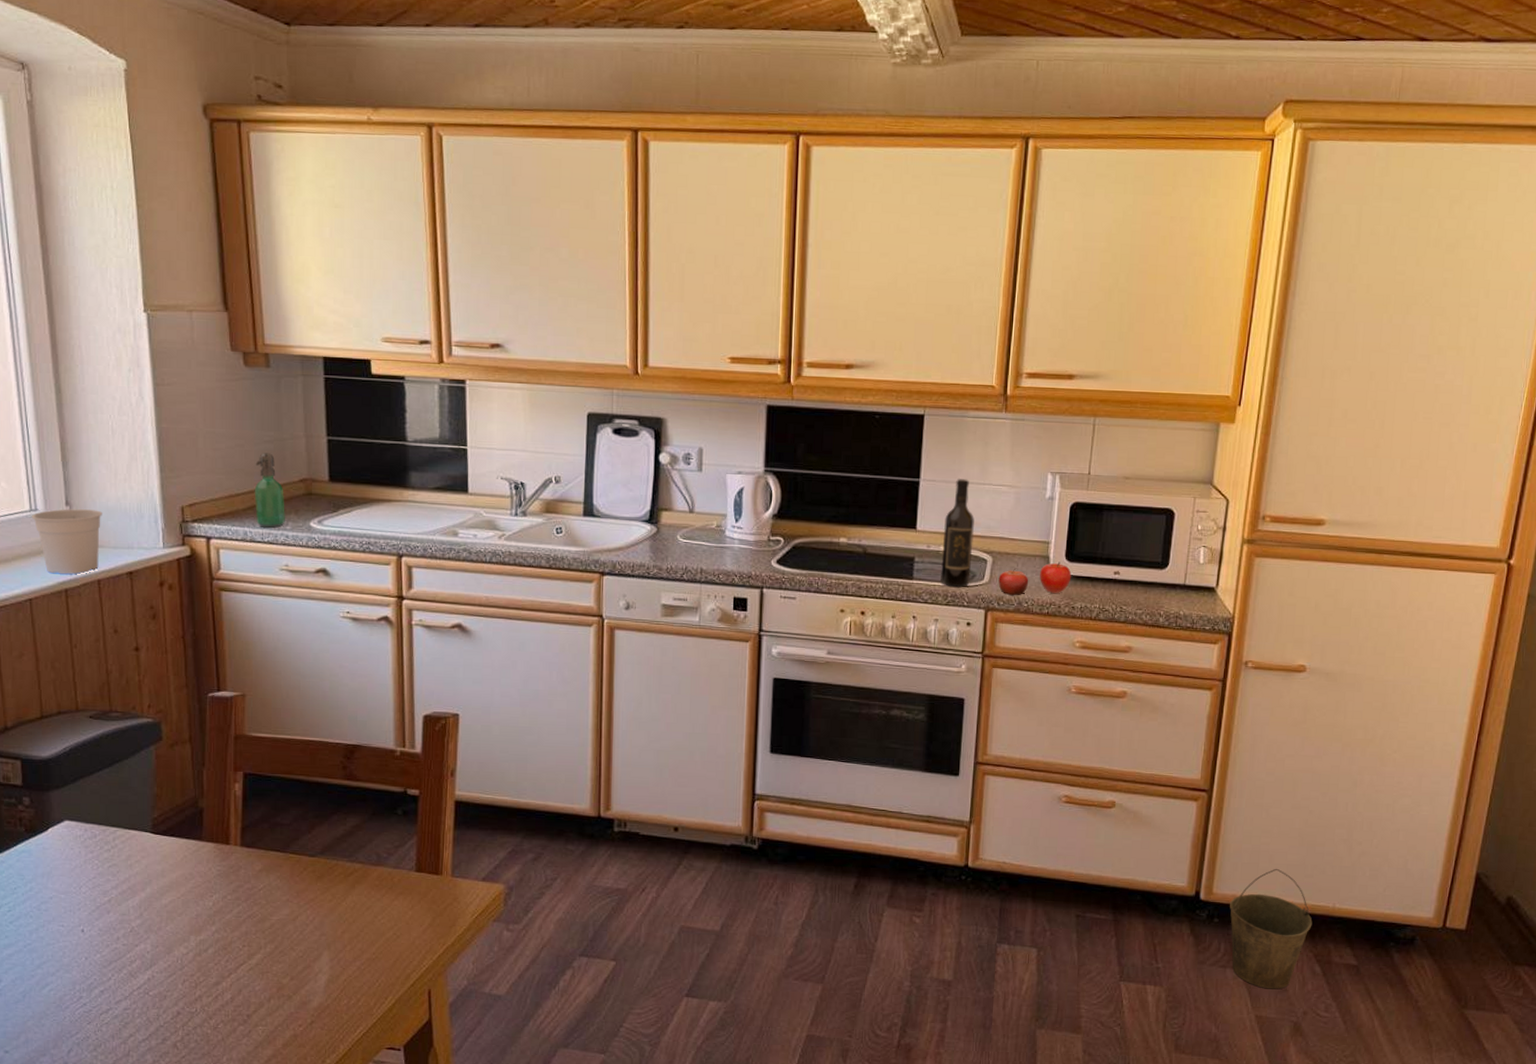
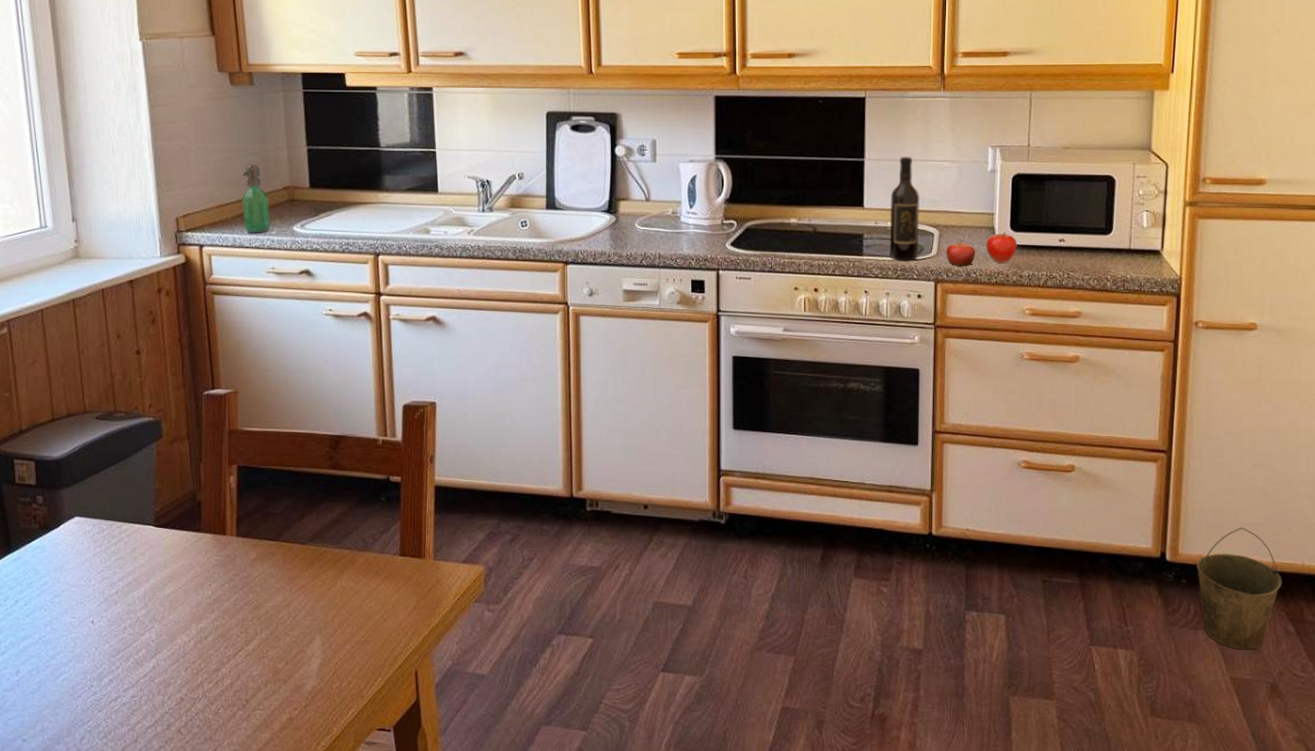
flower pot: present [32,509,102,575] -> none [42,224,105,286]

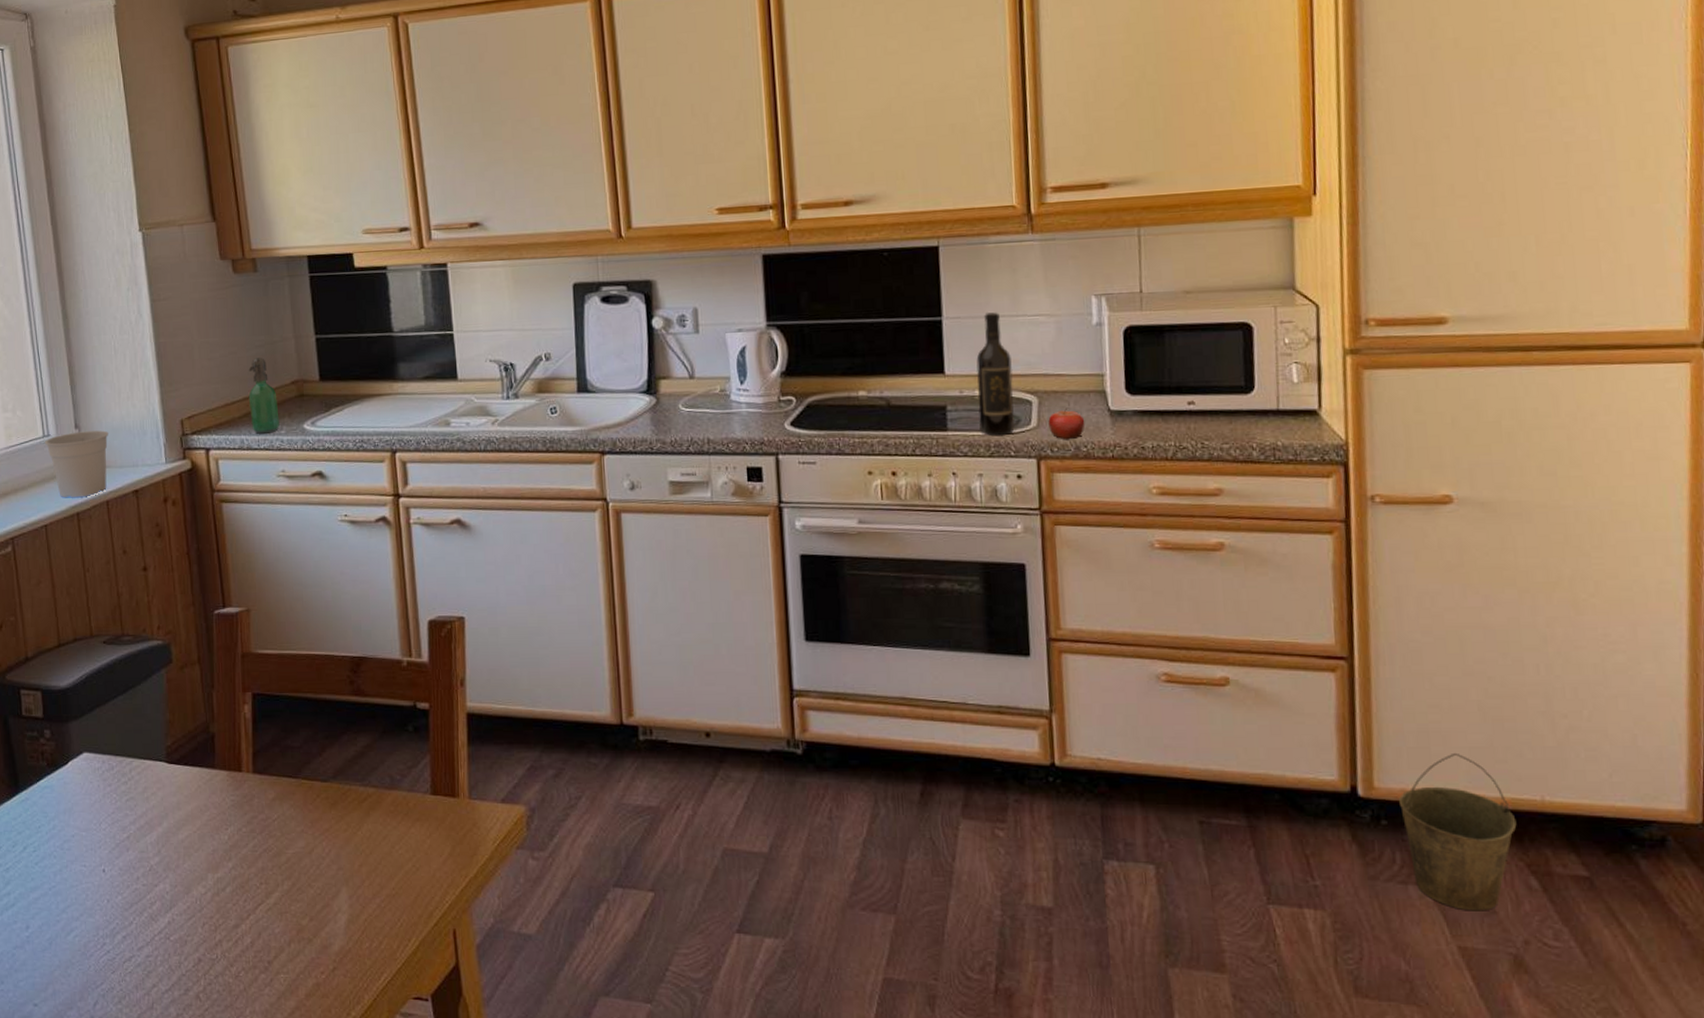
flower pot: none [42,224,105,286] -> present [45,430,108,498]
fruit: present [986,232,1018,264] -> none [1097,395,1136,434]

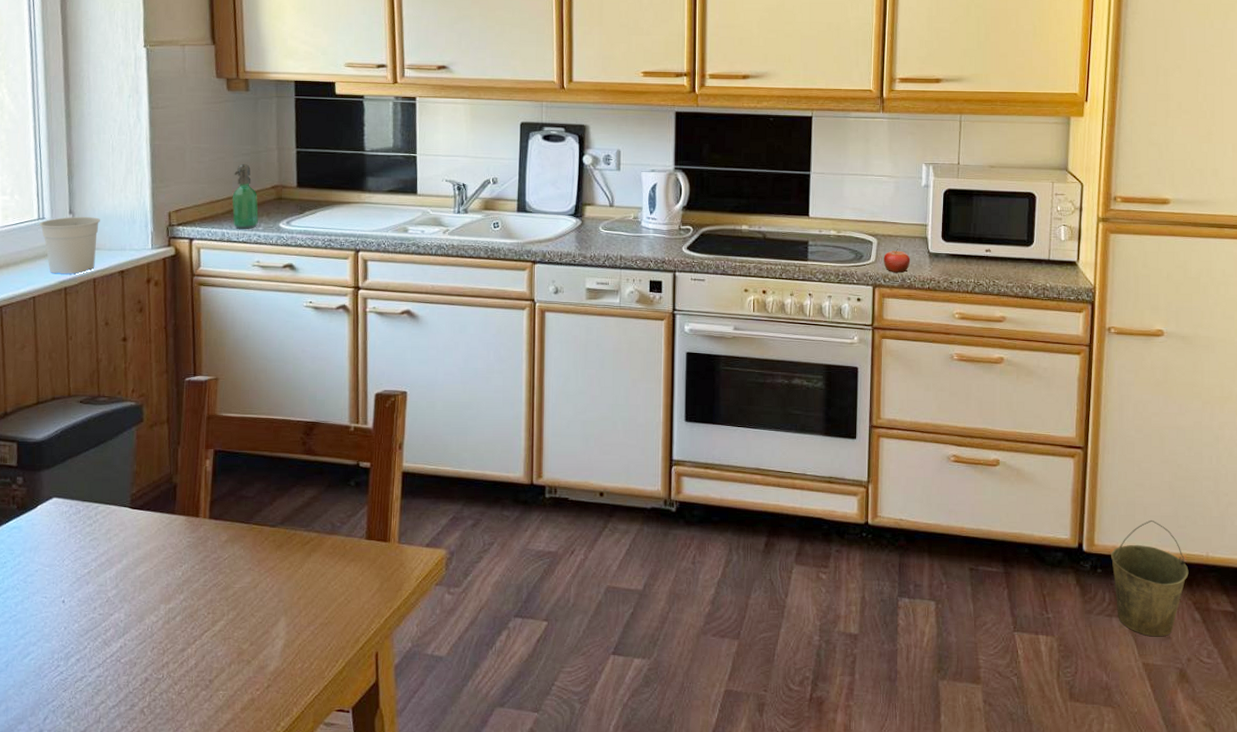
wine bottle: present [976,312,1015,436] -> none [832,171,861,268]

